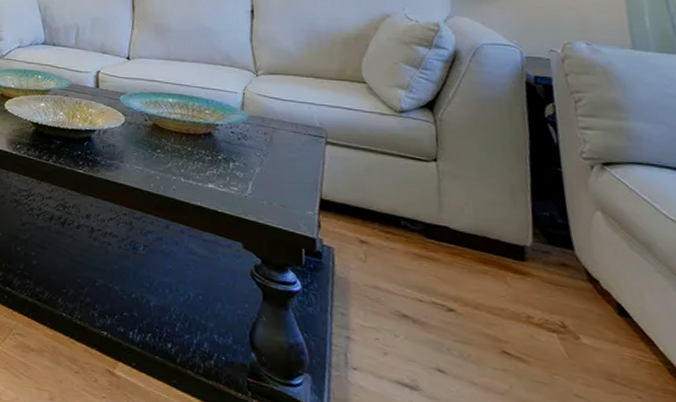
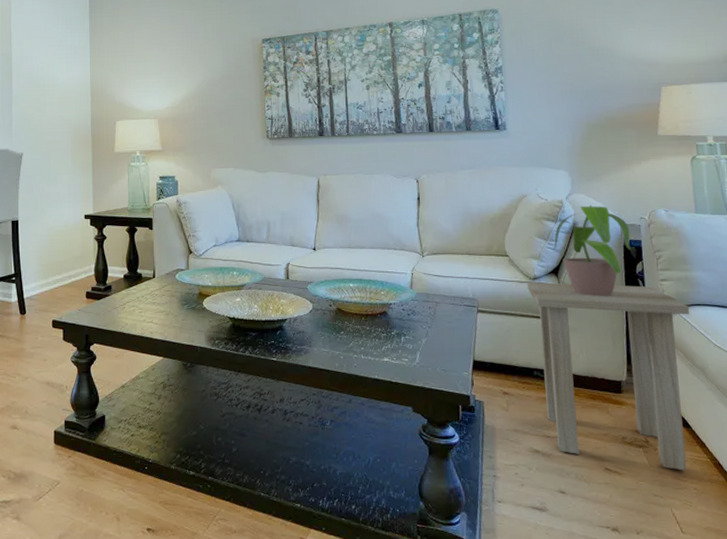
side table: none [391,114,627,372] -> present [527,281,690,471]
potted plant: none [427,31,538,141] -> present [553,205,632,297]

